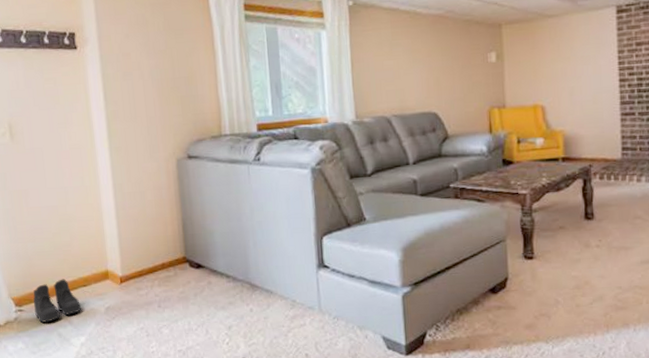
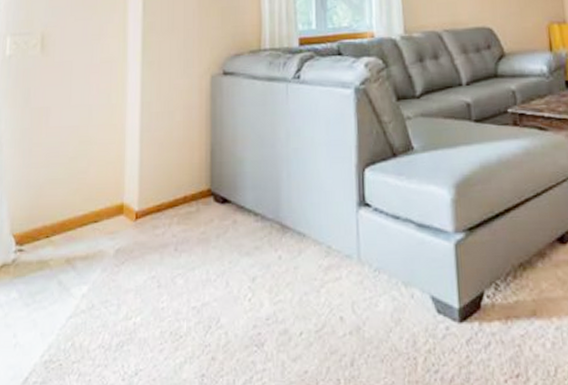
boots: present [33,279,82,323] -> none [36,212,89,266]

